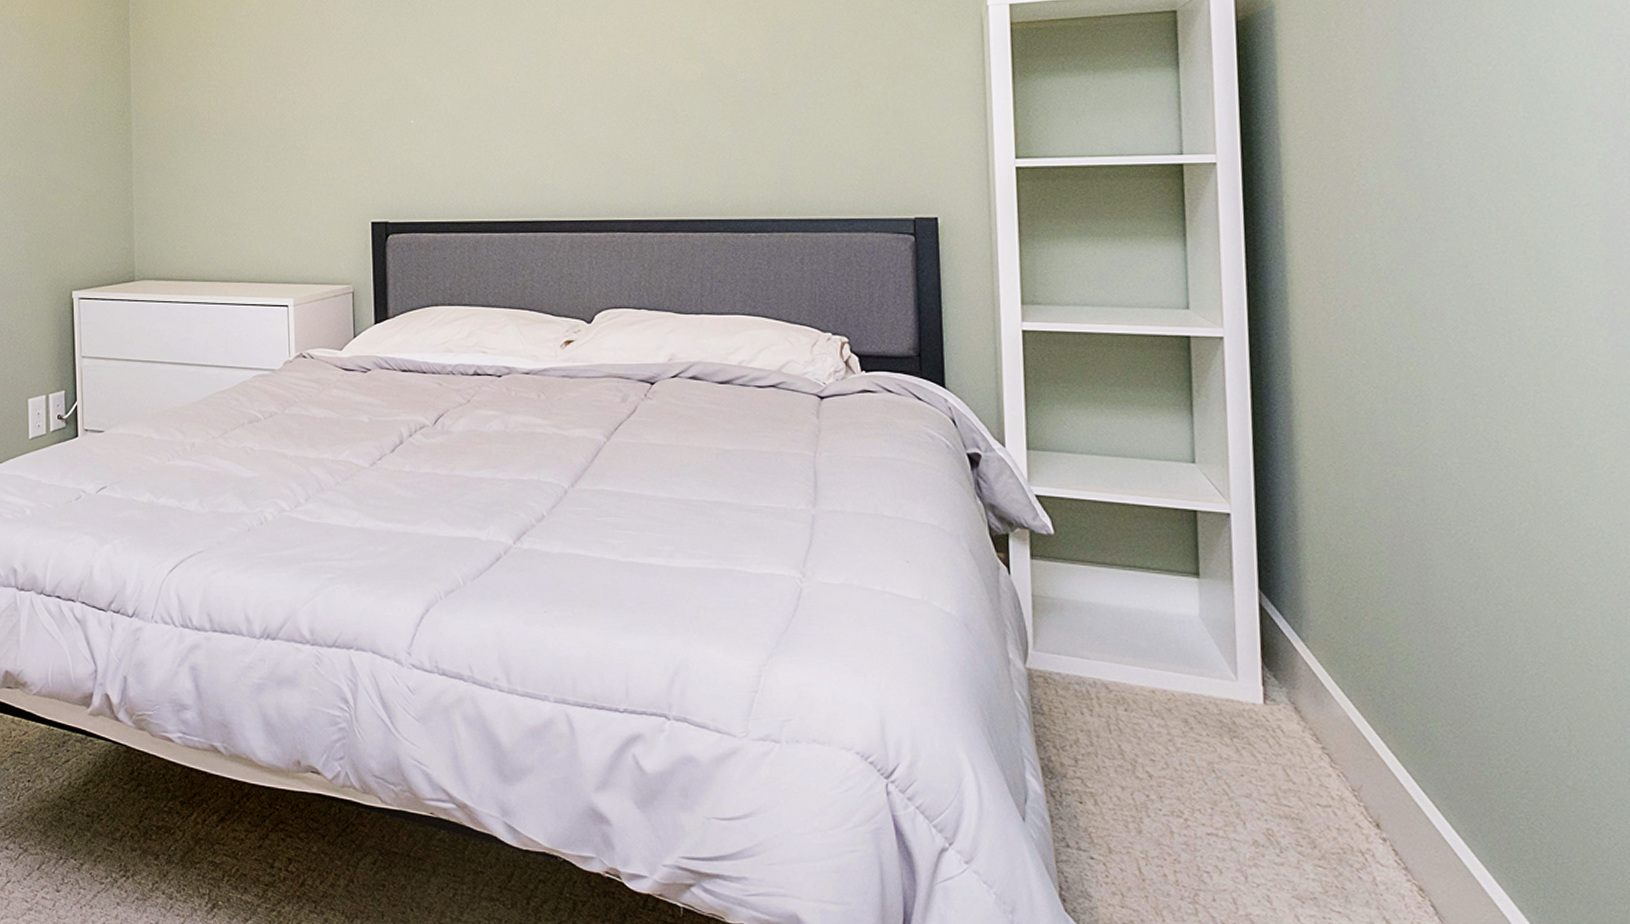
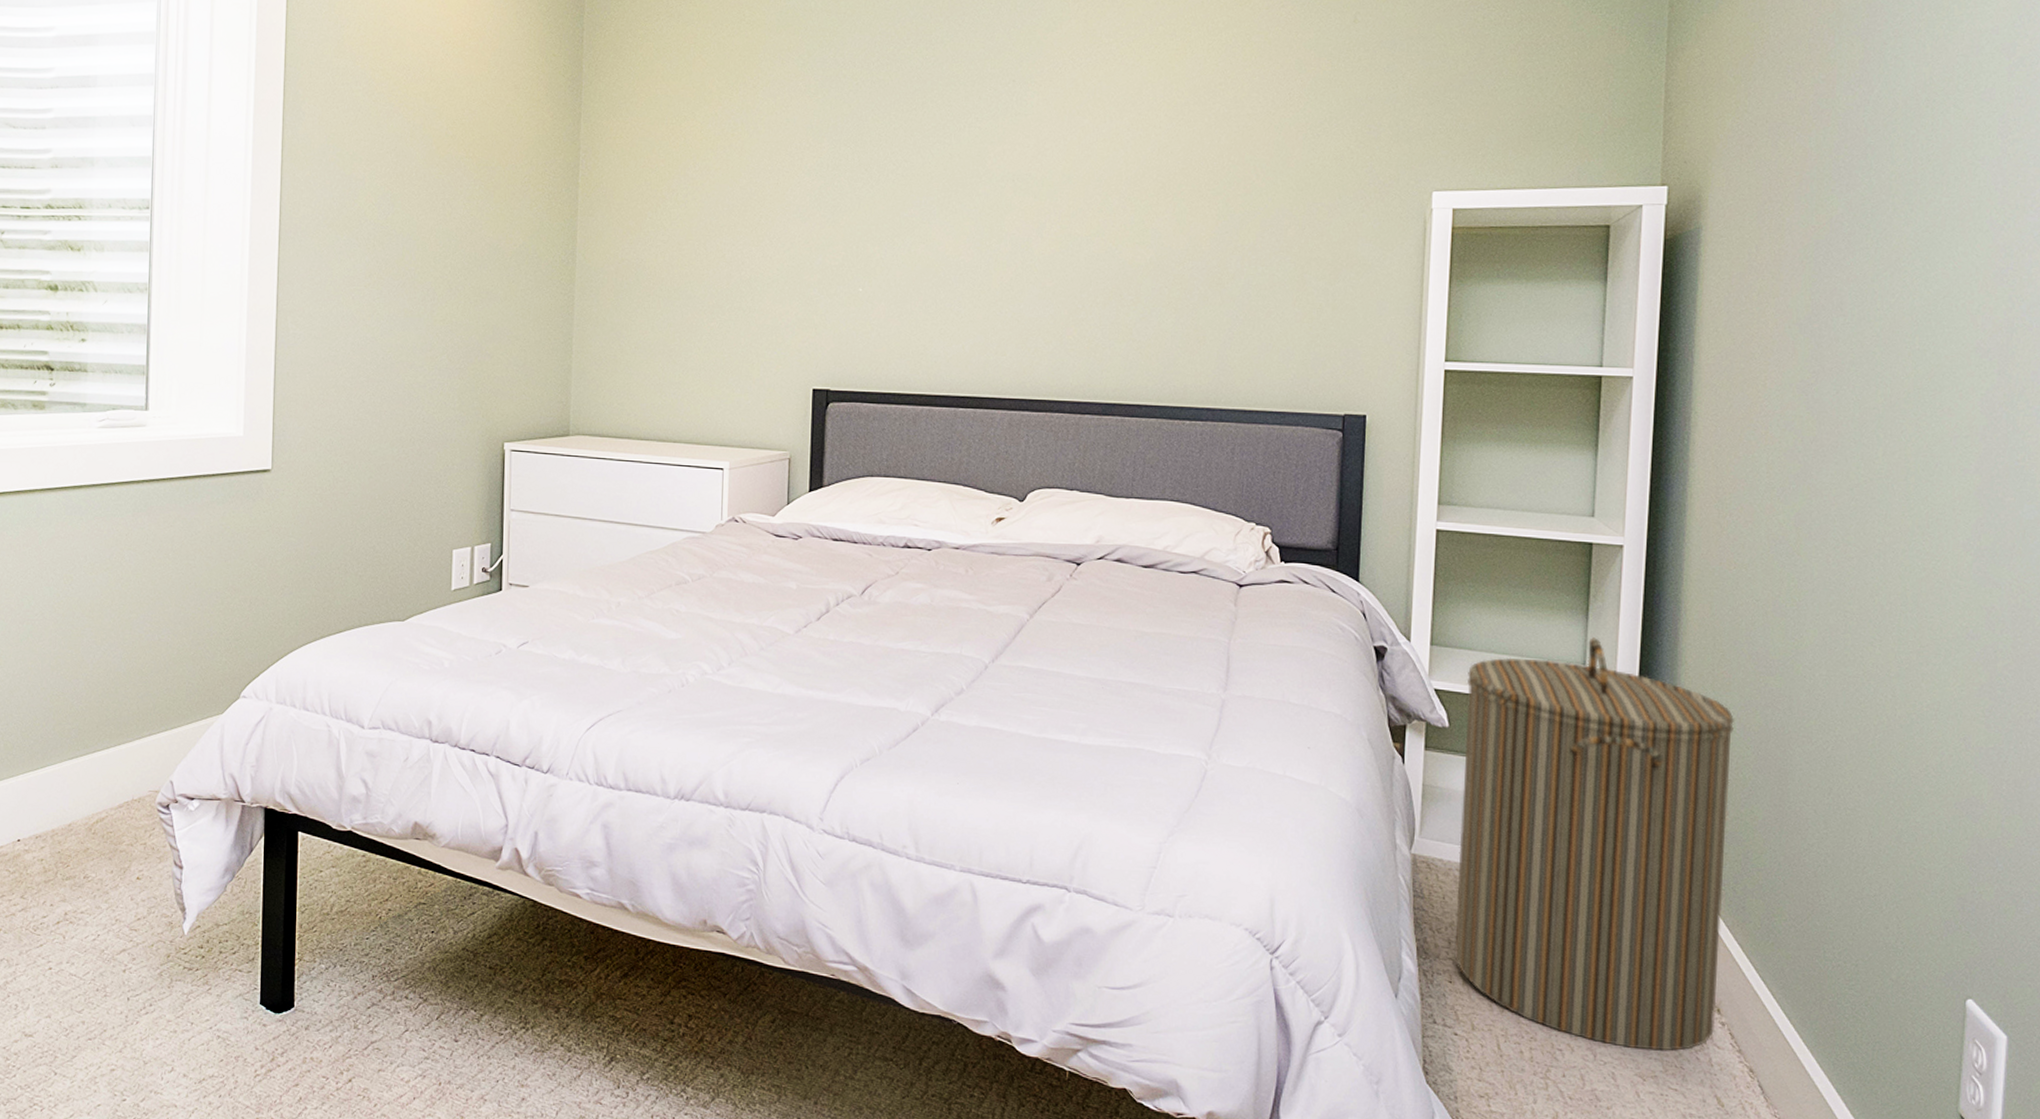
laundry hamper: none [1069,434,1375,871] -> present [1454,637,1734,1051]

